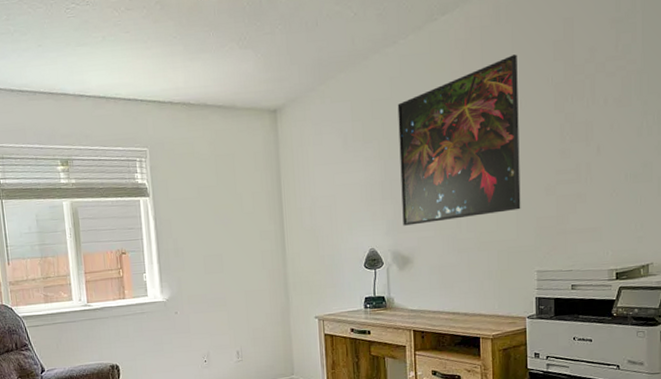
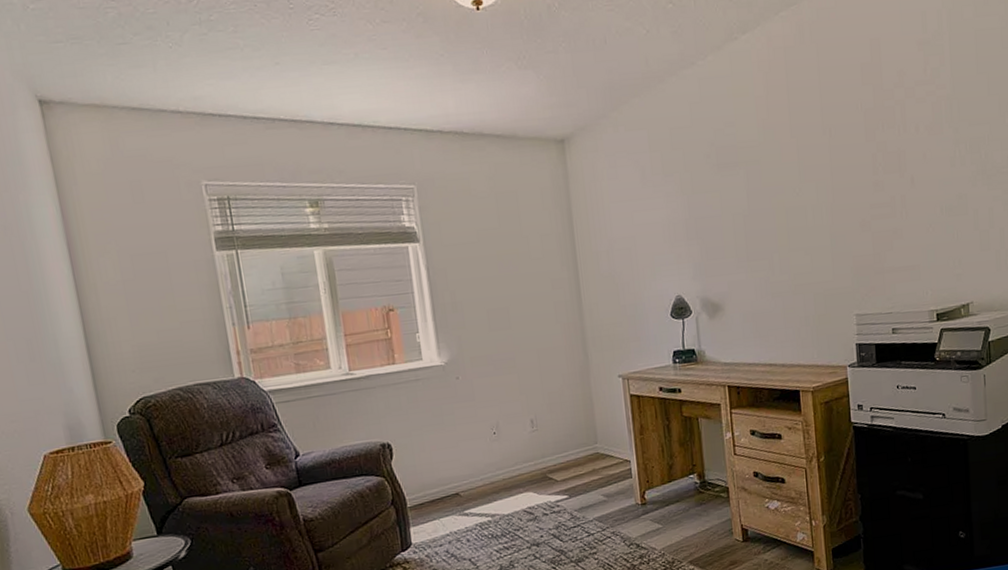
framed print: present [397,54,521,226] -> none [699,78,836,269]

